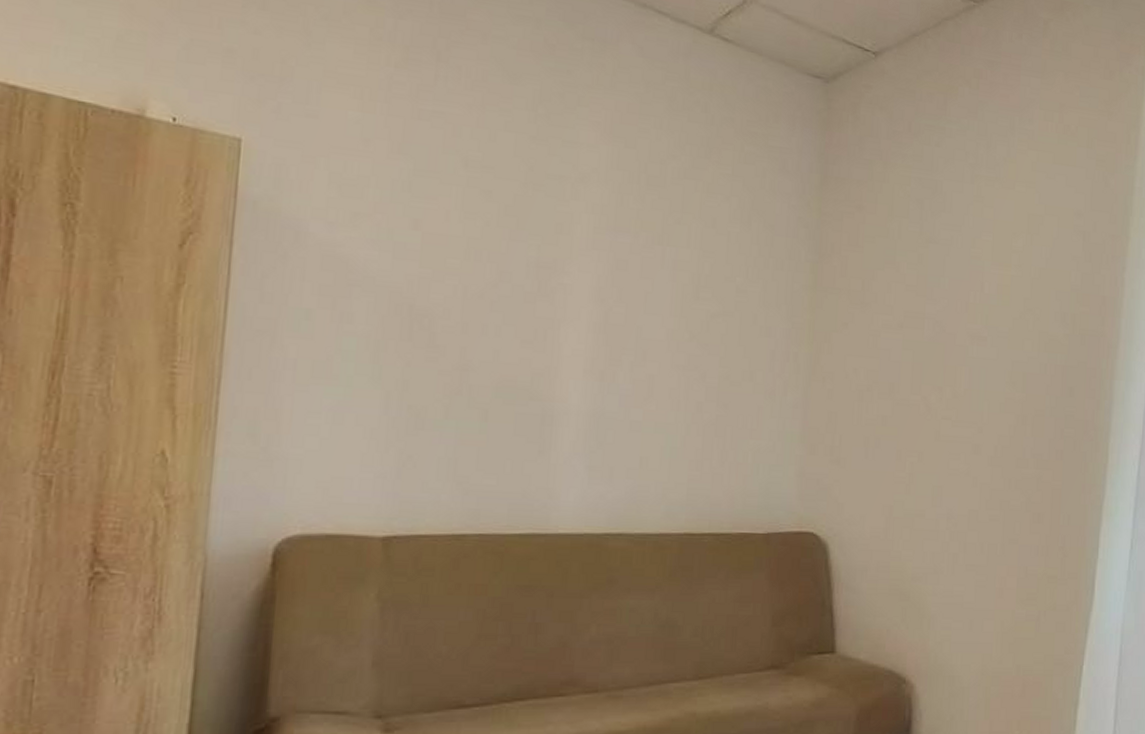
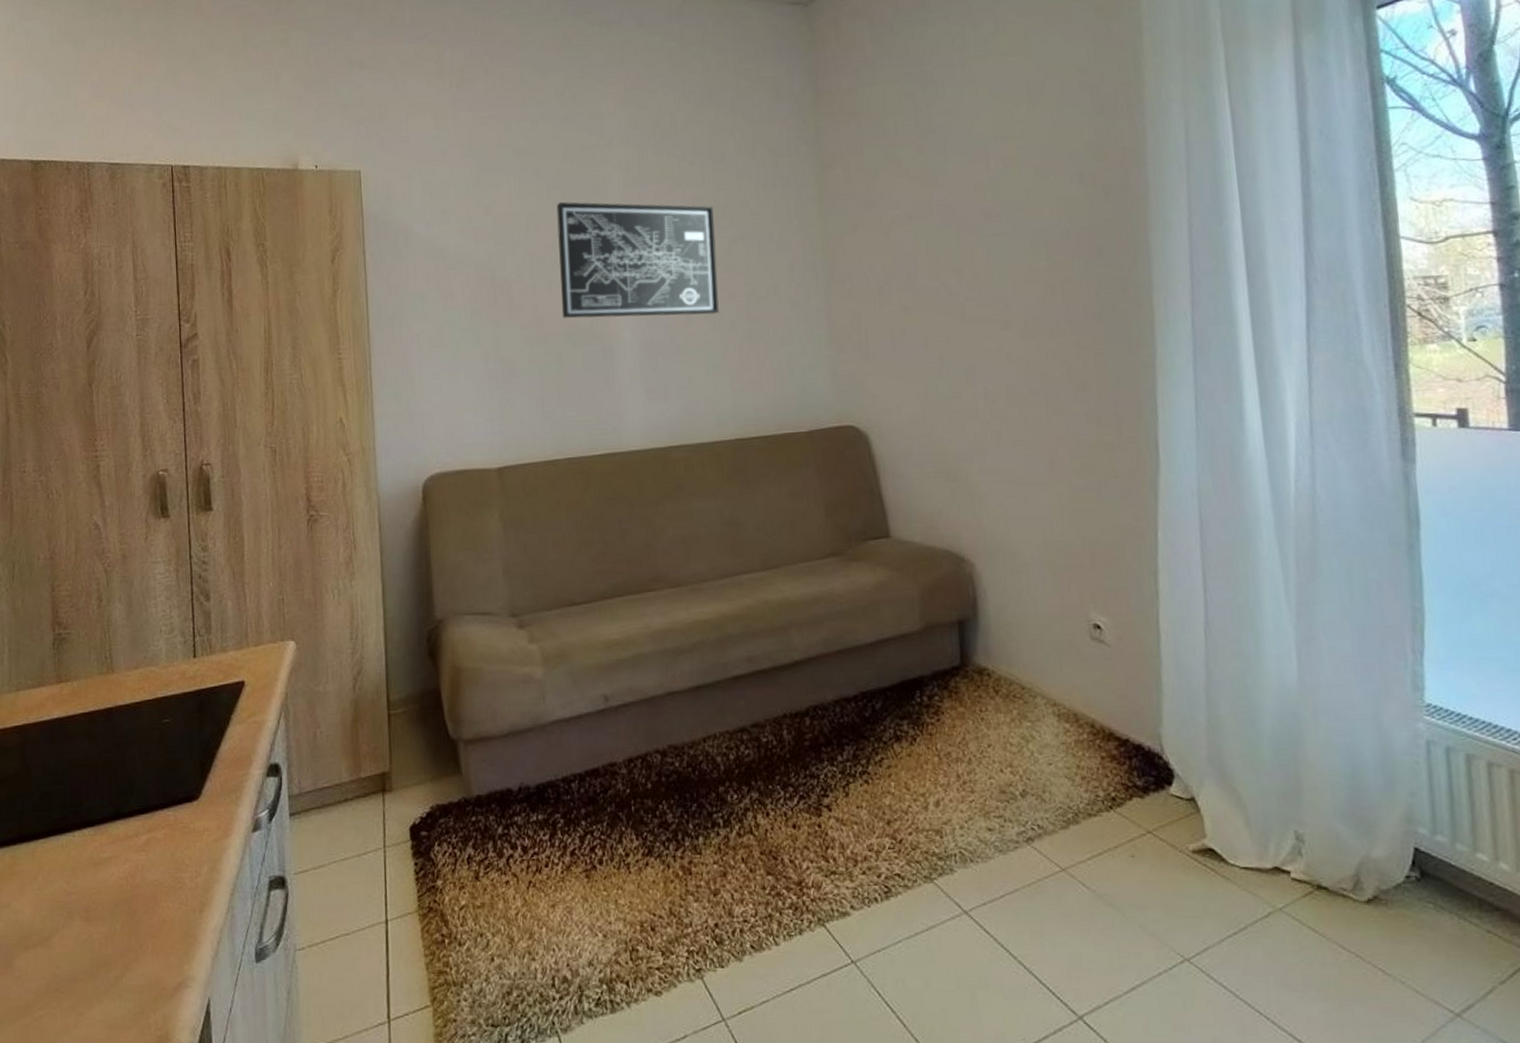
wall art: none [495,232,696,393] -> present [556,201,719,318]

